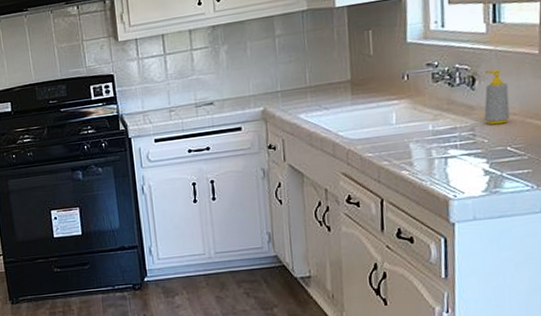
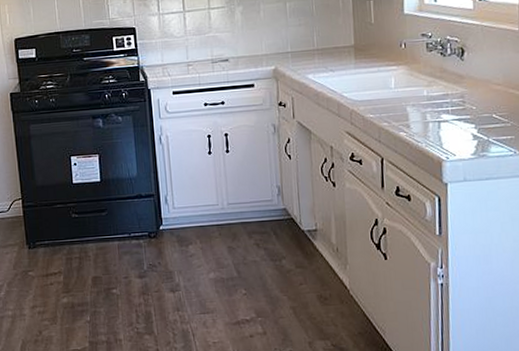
soap bottle: present [484,69,510,125] -> none [472,42,495,94]

